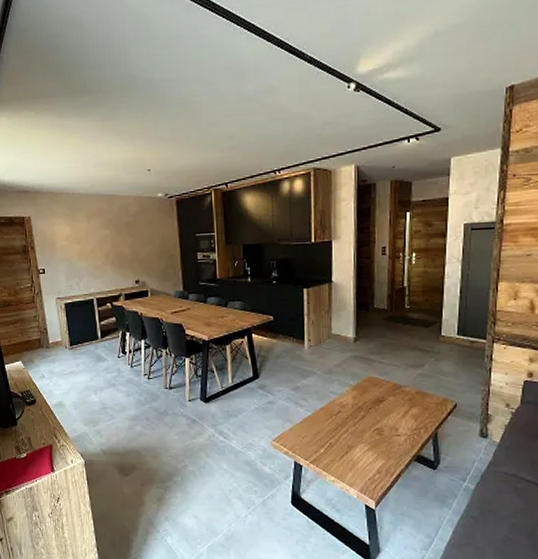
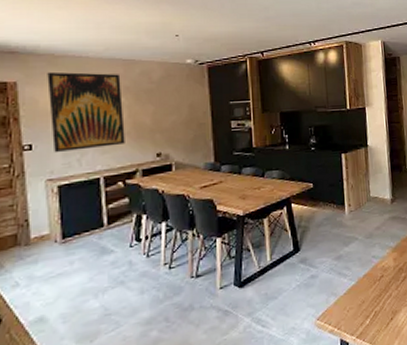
wall art: none [51,207,111,277] -> present [47,71,125,153]

